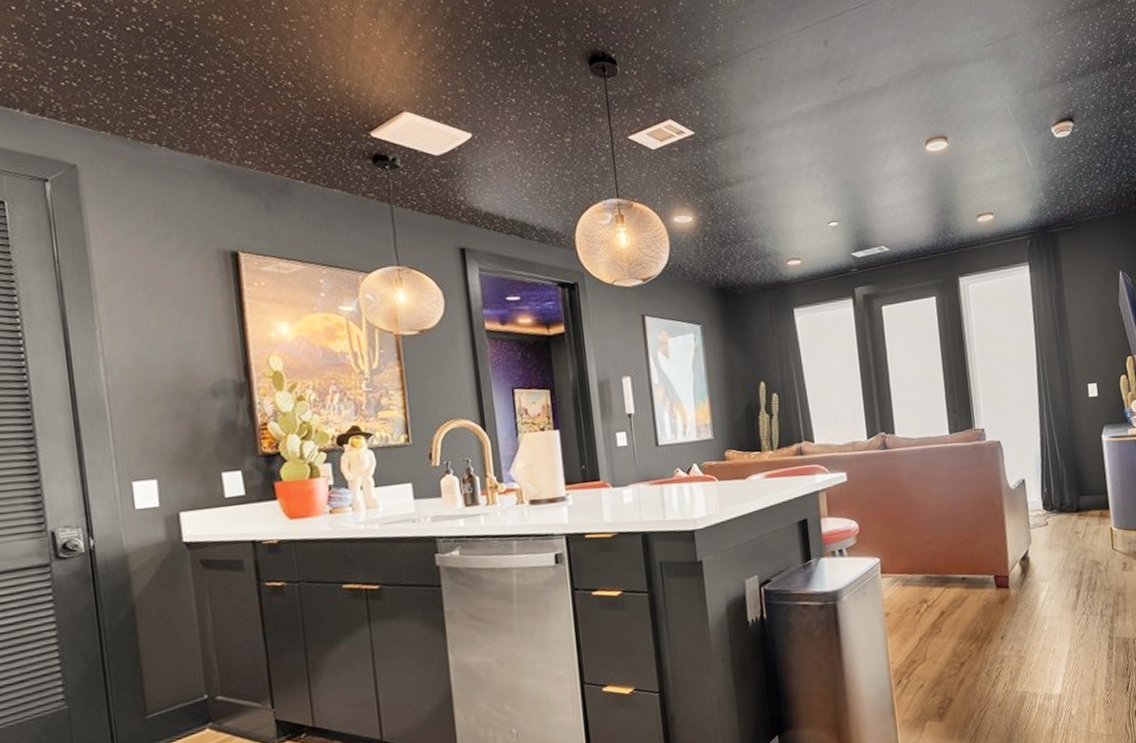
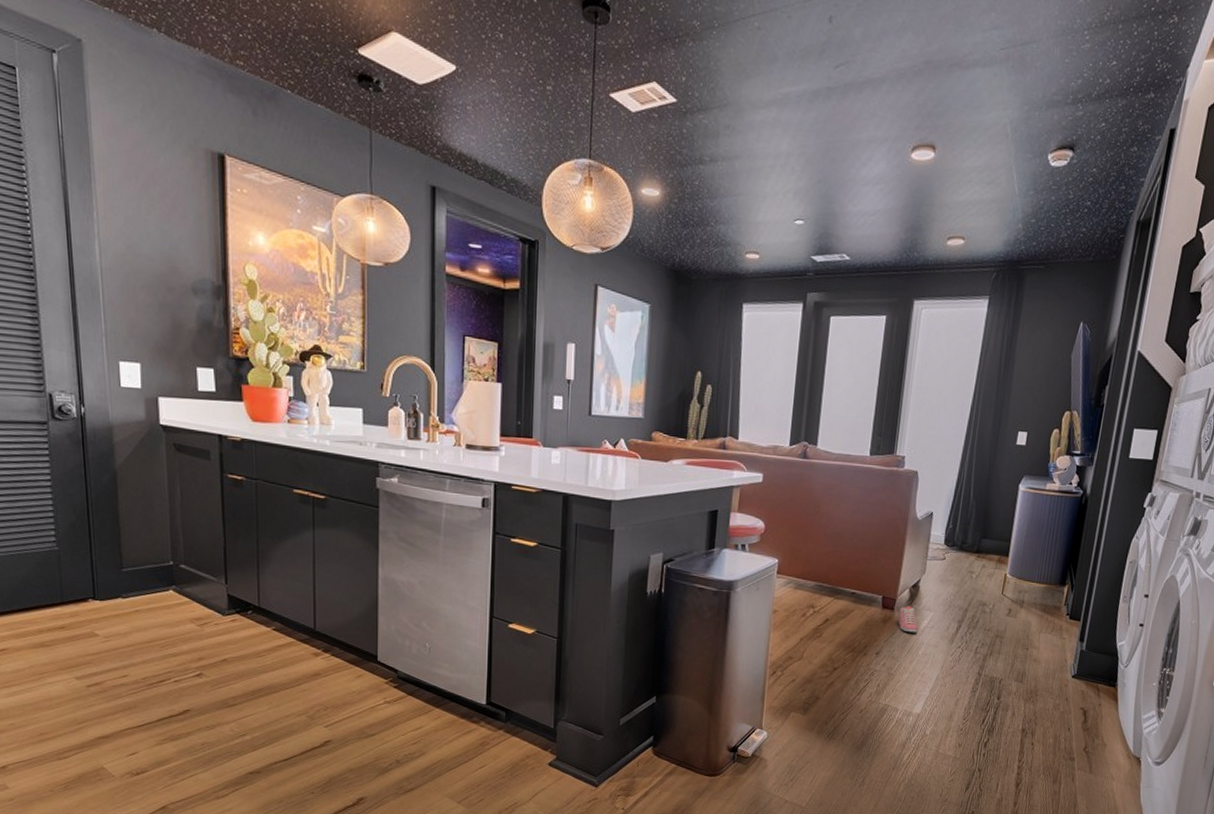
sneaker: none [1014,580,1038,609] -> present [898,606,918,633]

